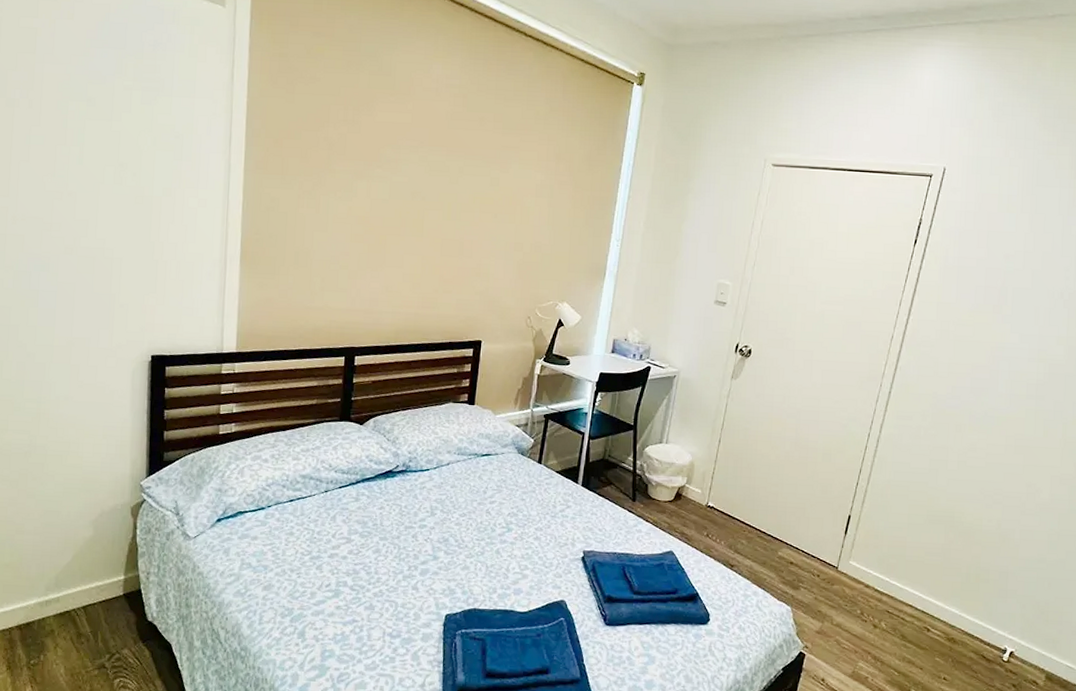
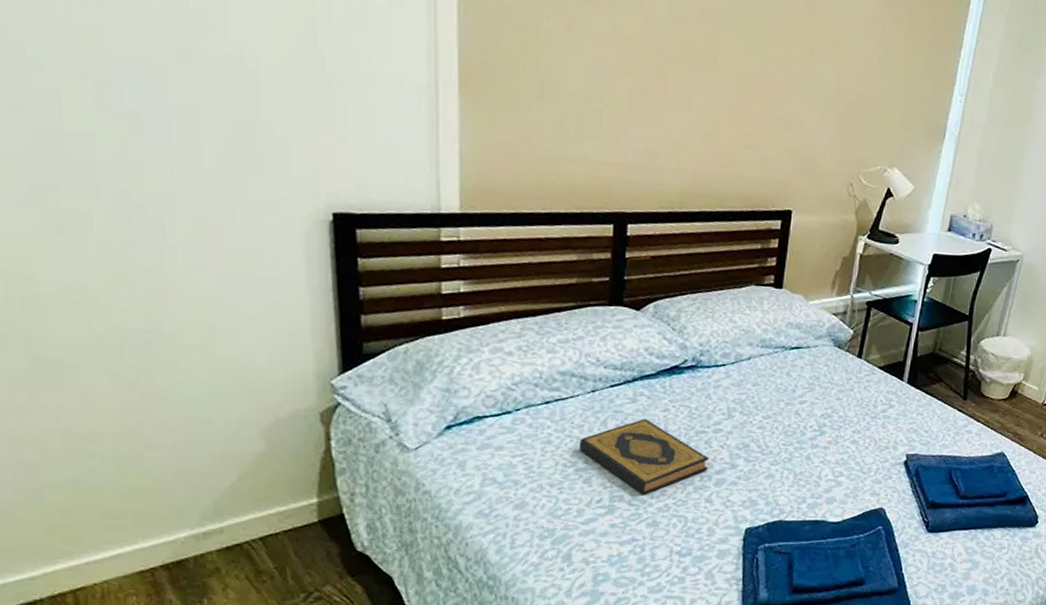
hardback book: none [314,515,416,581] -> present [578,419,709,494]

